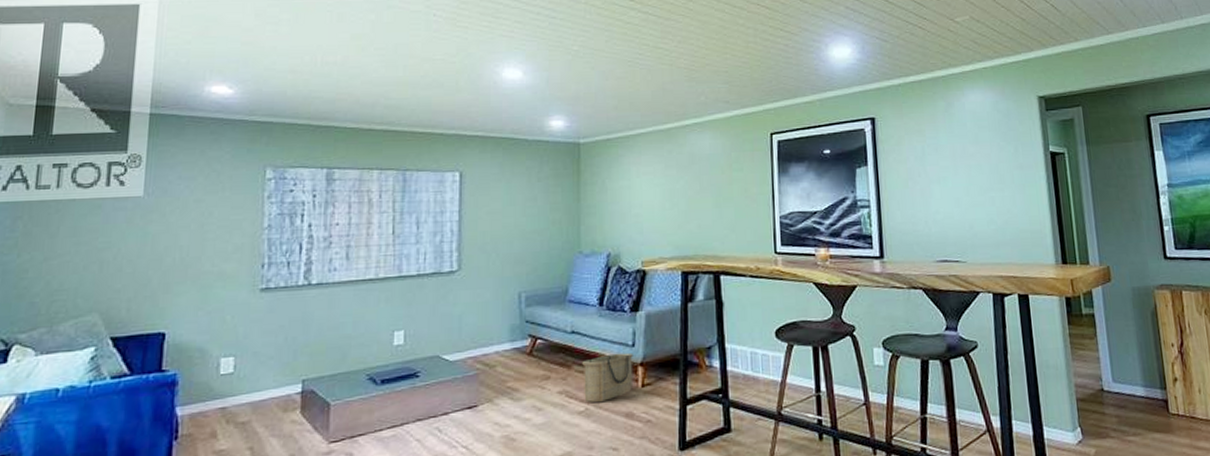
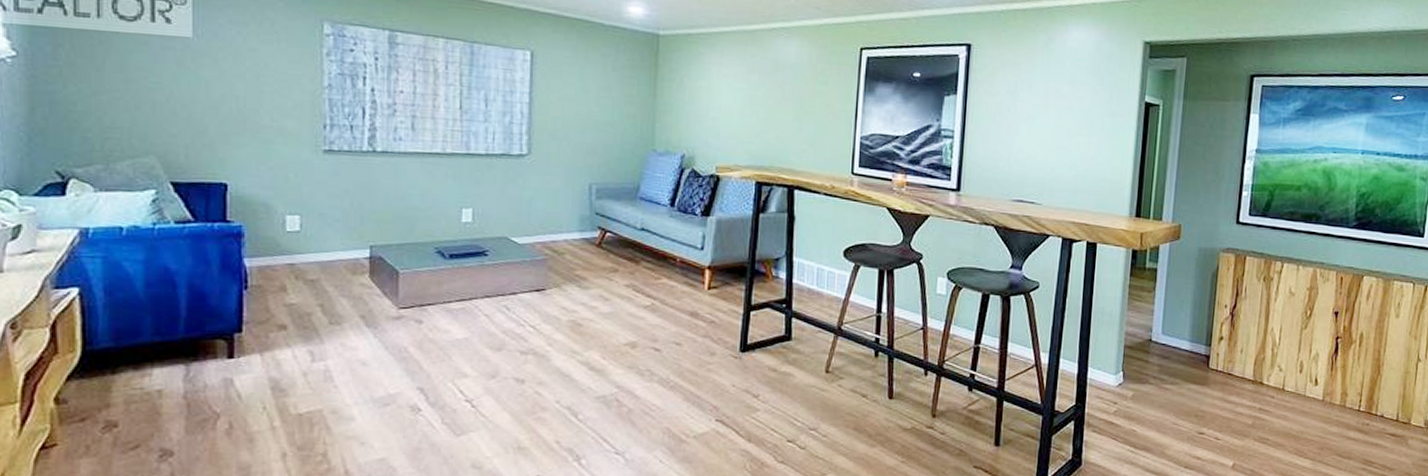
basket: present [582,352,633,403] -> none [650,254,701,300]

